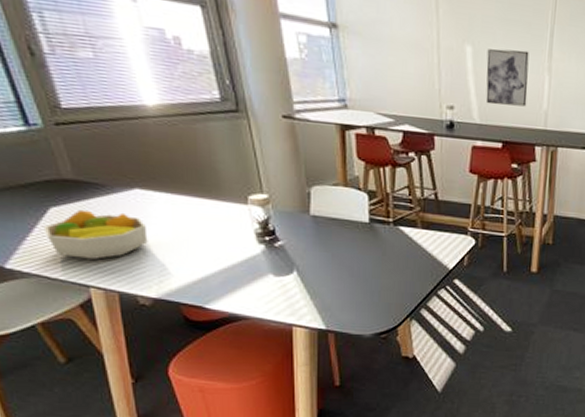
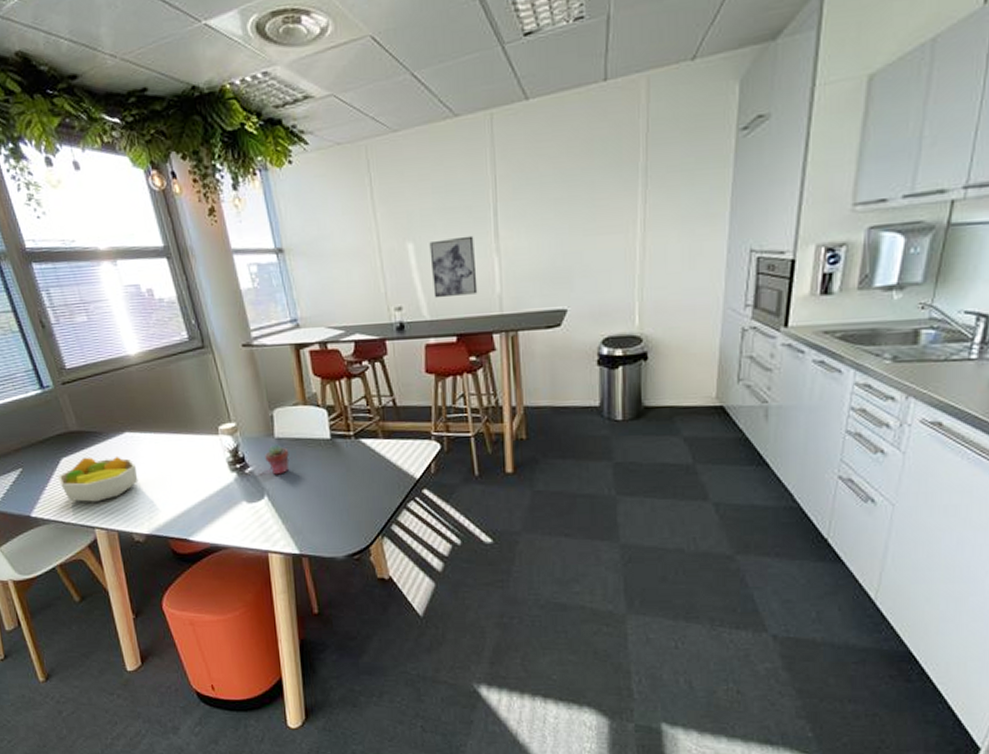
potted succulent: none [298,221,324,252] -> present [265,444,290,475]

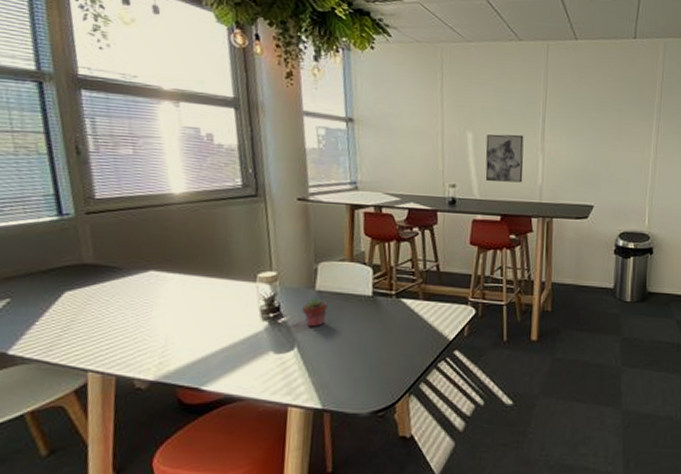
fruit bowl: present [57,455,139,502] -> none [54,292,155,342]

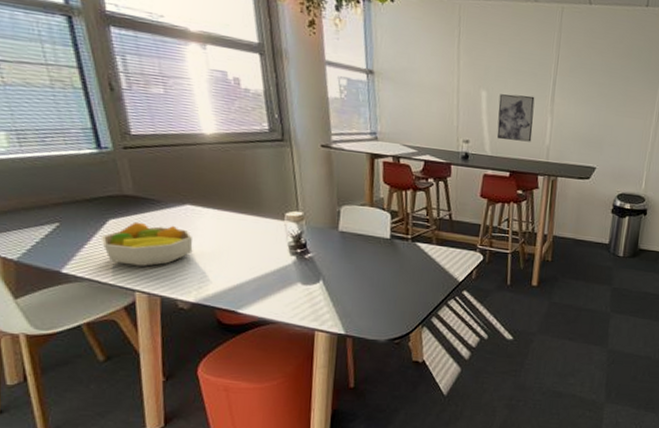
fruit bowl: none [54,292,155,342] -> present [101,221,193,267]
potted succulent: present [302,296,328,327] -> none [326,236,350,264]

